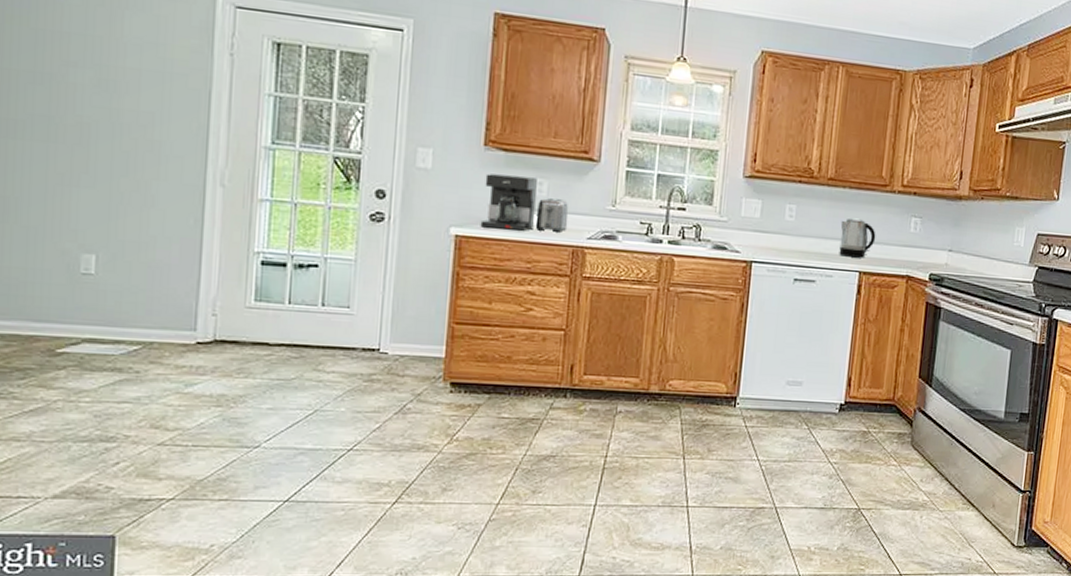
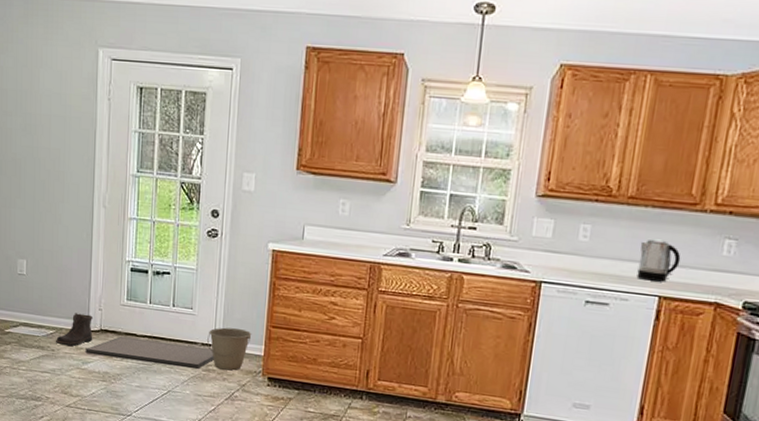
boot: none [141,321,204,365] -> present [55,313,94,346]
doormat: none [190,346,379,380] -> present [85,336,214,369]
bucket: none [370,327,430,379] -> present [207,327,252,371]
coffee maker: present [480,173,538,232] -> none [292,195,341,248]
toaster: present [535,198,568,232] -> none [338,217,367,249]

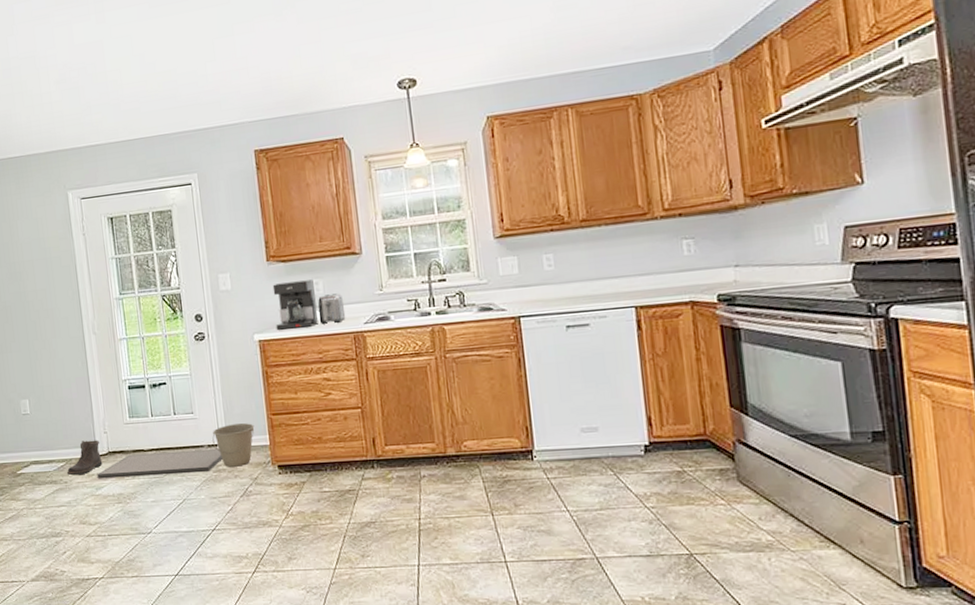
coffee maker: none [292,195,341,248] -> present [272,280,319,331]
toaster: none [338,217,367,249] -> present [318,293,346,324]
kettle: present [636,239,681,282] -> none [603,253,646,295]

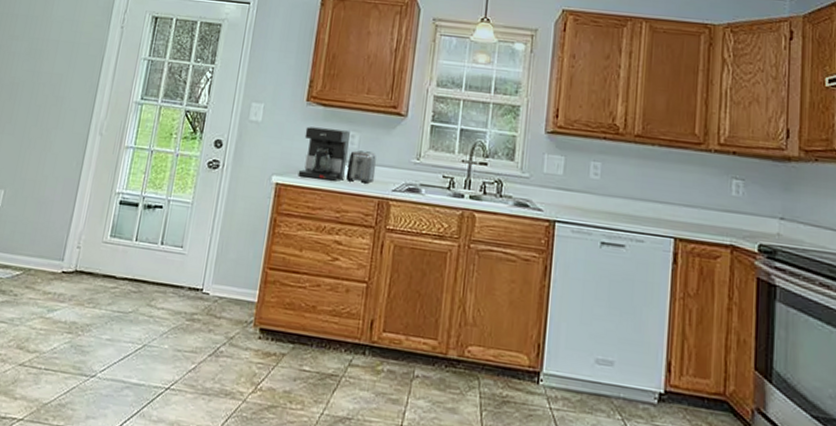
boot: present [66,440,103,476] -> none [20,251,70,291]
doormat: present [97,448,222,478] -> none [53,278,202,318]
bucket: present [212,423,255,467] -> none [195,269,246,320]

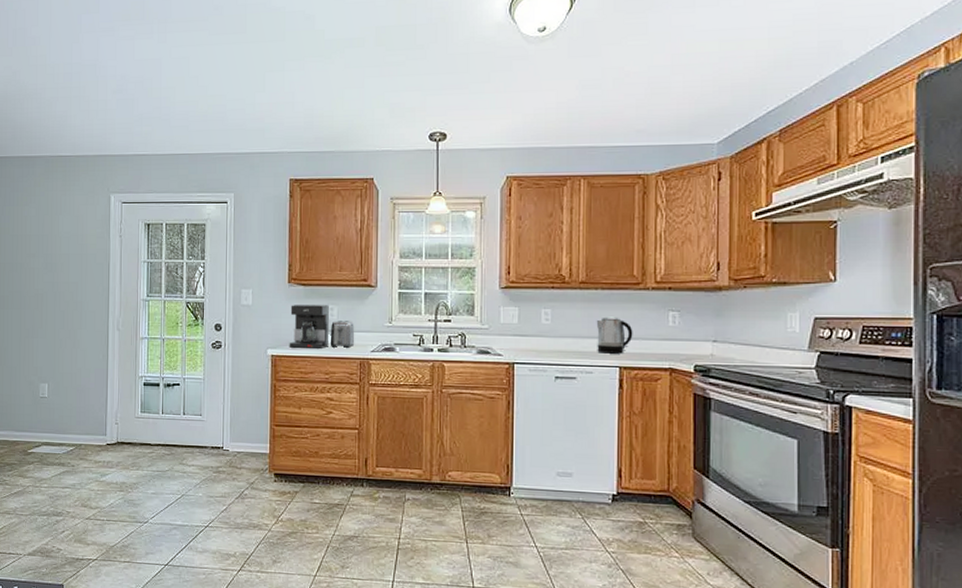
kettle: none [650,177,692,223] -> present [596,317,633,354]

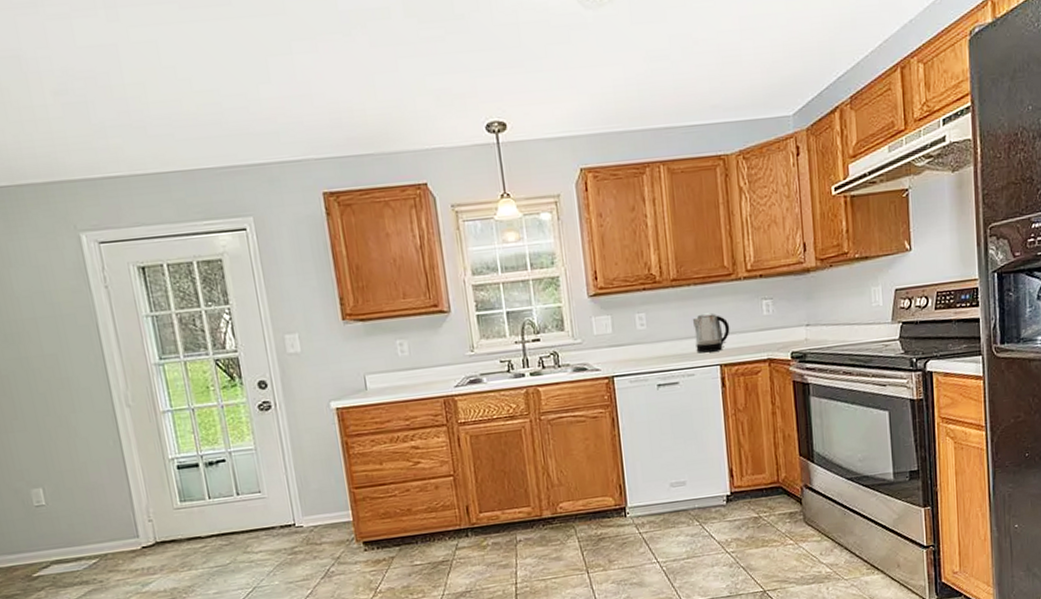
coffee maker: present [289,305,330,350] -> none [350,340,405,397]
toaster: present [330,321,355,348] -> none [403,355,434,389]

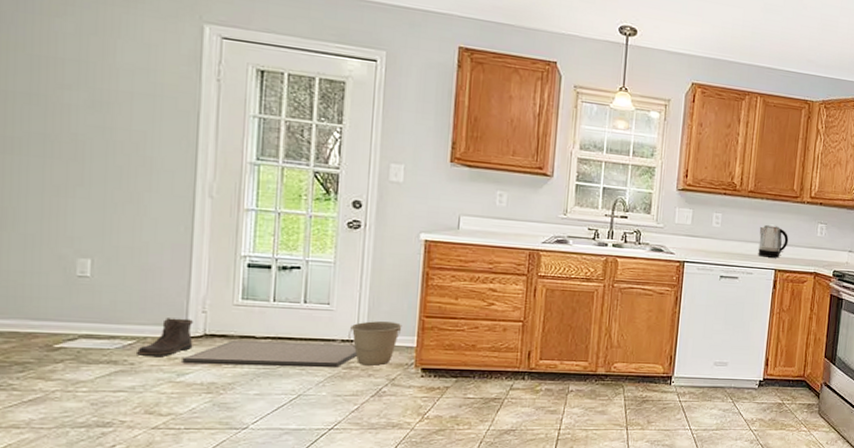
boot: none [101,529,149,574] -> present [135,318,194,357]
doormat: none [142,528,298,573] -> present [182,340,357,367]
bucket: none [285,499,335,548] -> present [348,321,402,366]

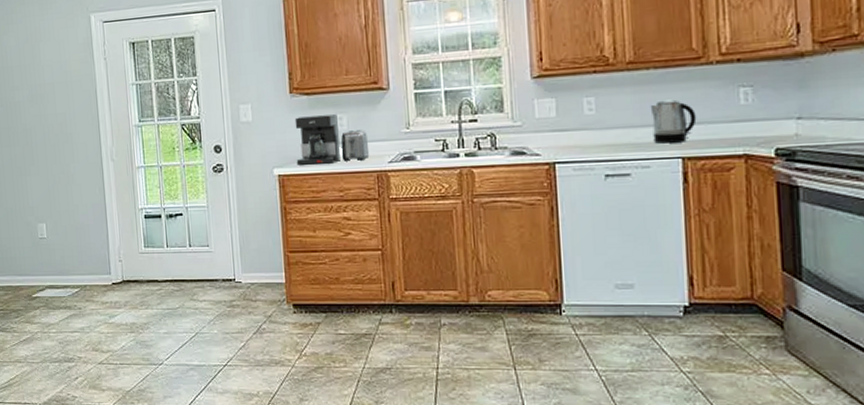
boot: present [135,318,194,357] -> none [81,268,117,302]
doormat: present [182,340,357,367] -> none [111,283,237,306]
bucket: present [348,321,402,366] -> none [227,259,271,303]
coffee maker: none [447,187,498,237] -> present [294,114,342,166]
toaster: none [496,208,525,237] -> present [341,130,370,161]

